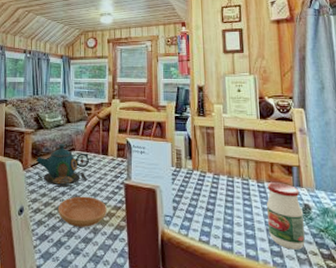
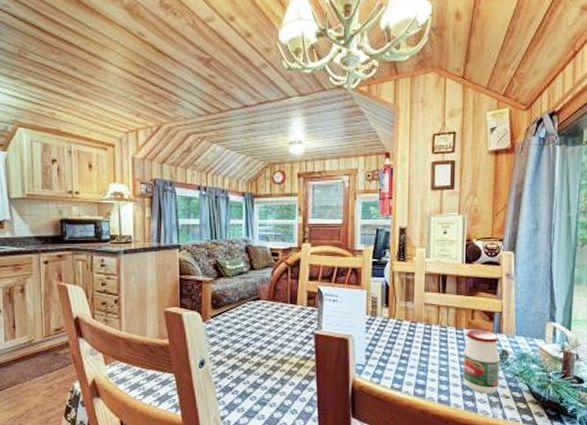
teapot: present [36,144,89,187] -> none [217,293,276,338]
saucer: present [57,196,107,227] -> none [242,347,295,378]

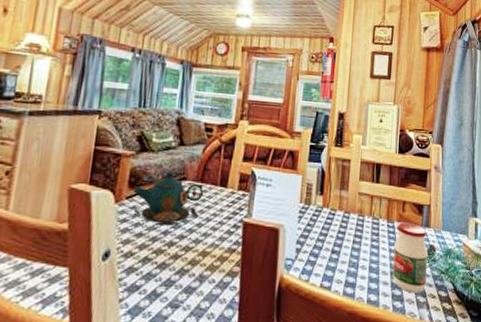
teapot: none [217,293,276,338] -> present [133,171,204,225]

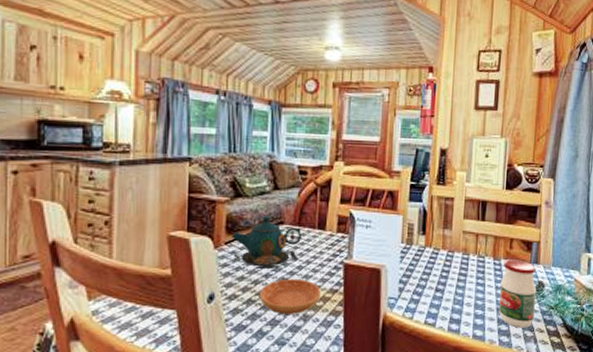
saucer: none [156,236,219,274] -> present [259,278,321,314]

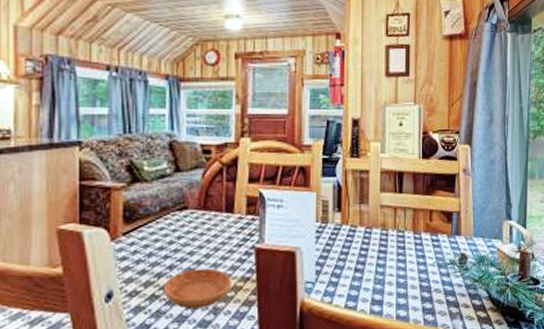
teapot: present [232,216,301,268] -> none [130,201,207,260]
jar: present [498,260,537,328] -> none [421,232,460,305]

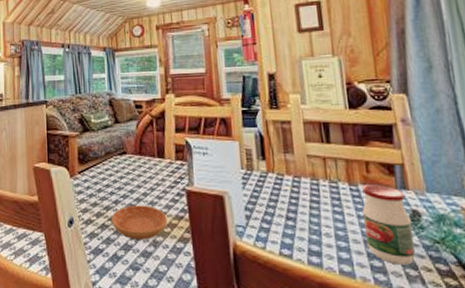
jar: none [421,232,460,305] -> present [361,185,415,265]

